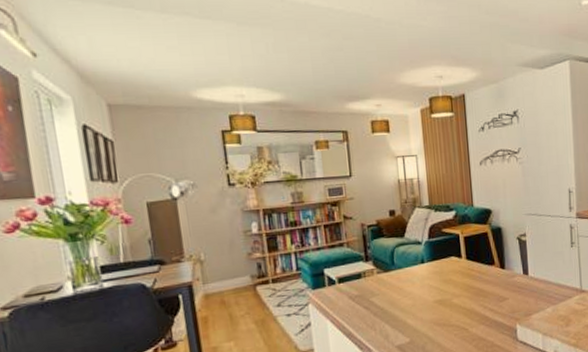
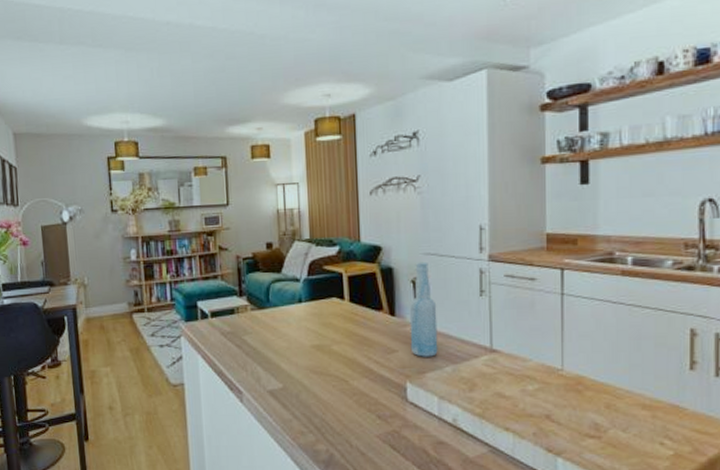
bottle: none [517,221,541,302] -> present [409,261,438,357]

